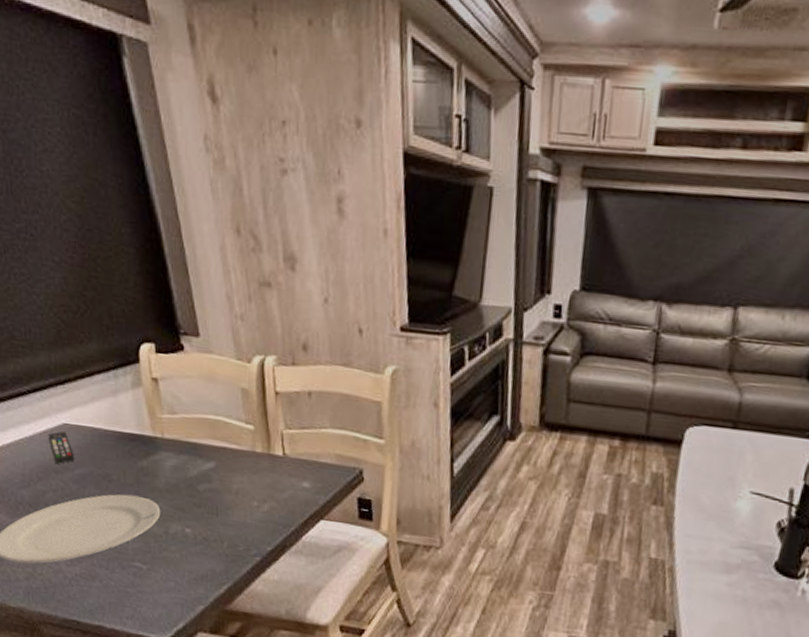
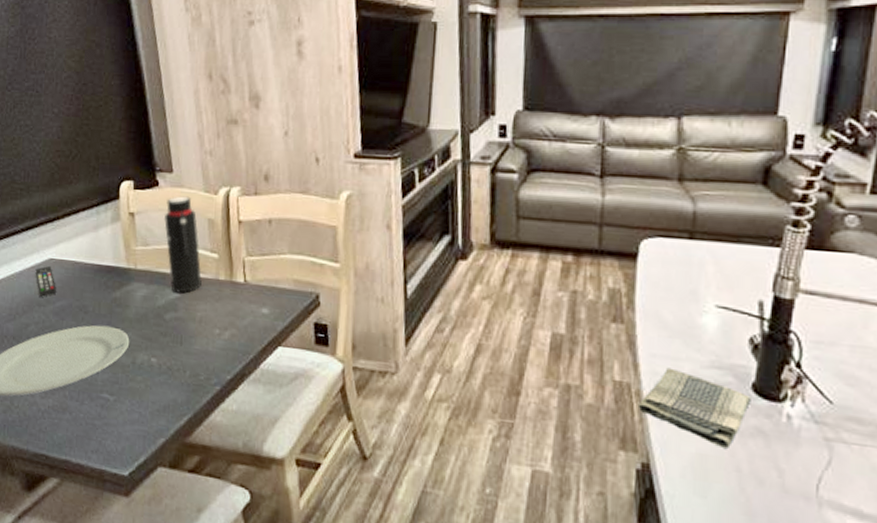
water bottle: none [191,362,237,465] -> present [163,196,202,294]
dish towel: none [669,547,773,618] -> present [637,367,751,448]

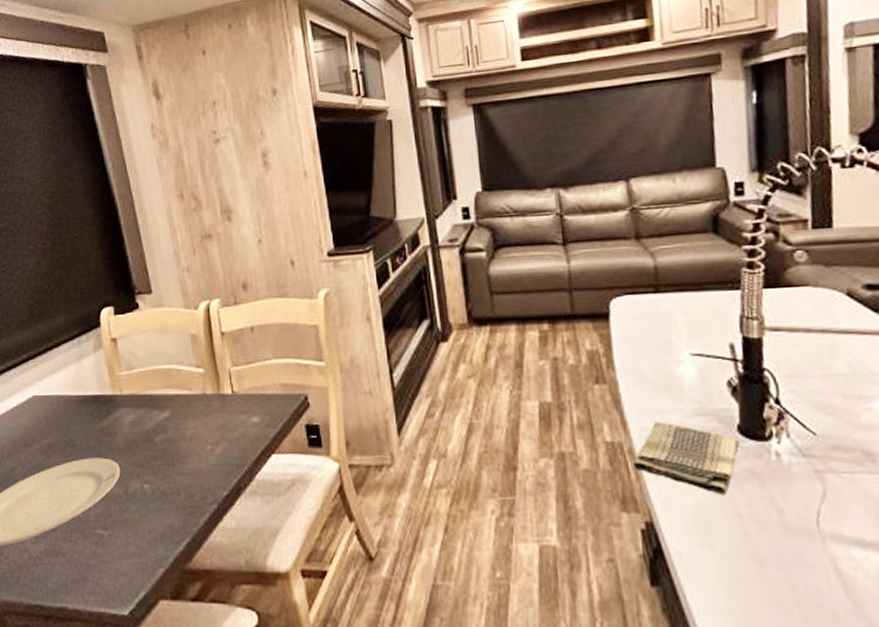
remote control: present [35,265,57,297] -> none [19,403,43,437]
water bottle: present [163,196,202,294] -> none [146,315,189,414]

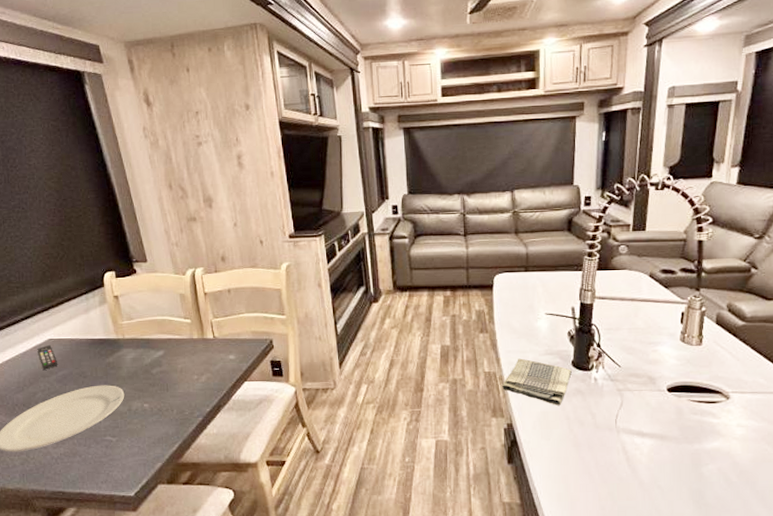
remote control: none [19,403,43,437] -> present [37,344,58,370]

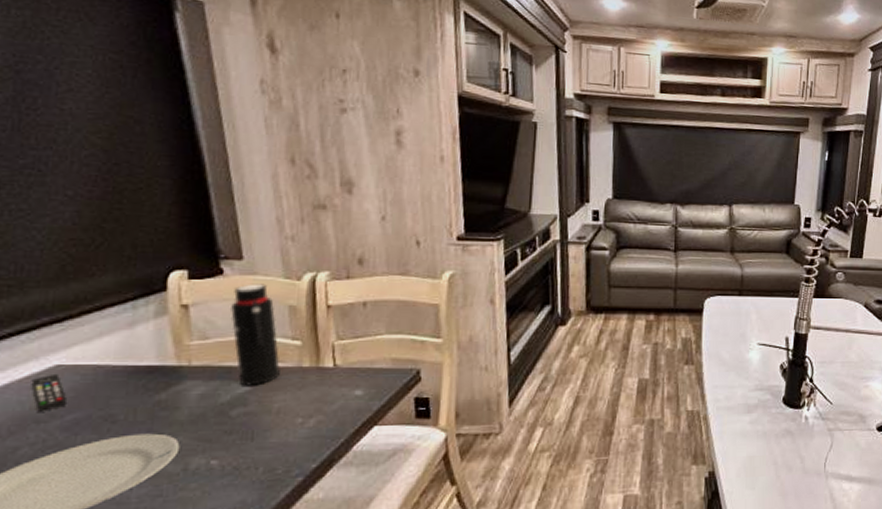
water bottle: none [143,279,179,353] -> present [229,283,281,386]
dish towel: present [501,358,572,405] -> none [705,394,782,449]

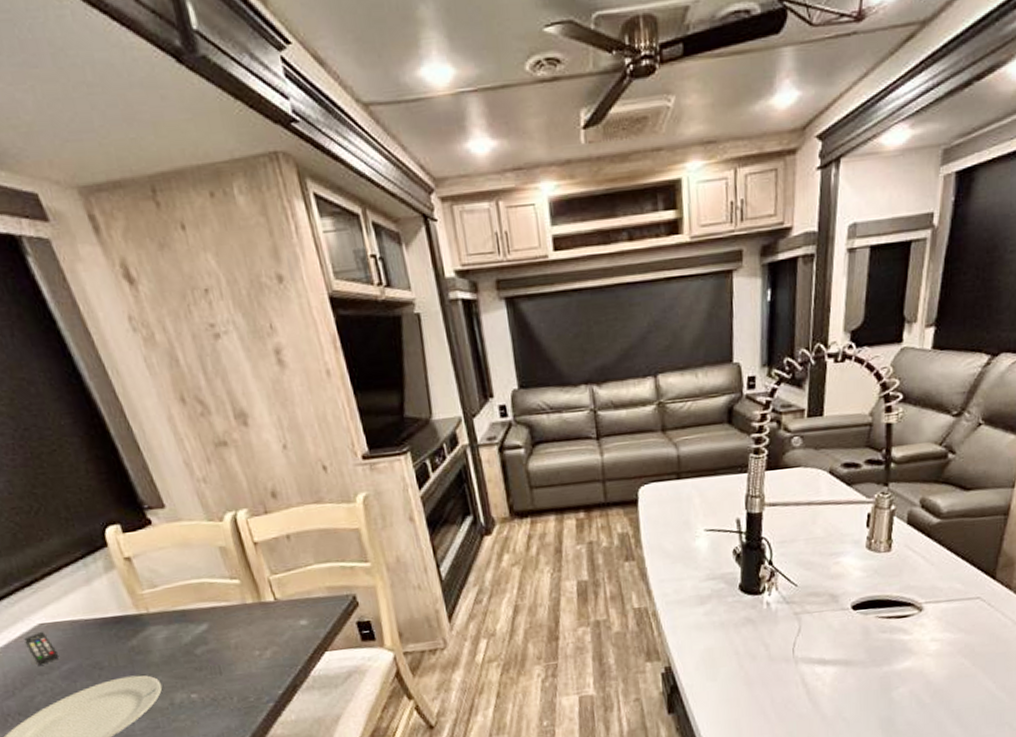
water bottle: present [229,283,281,386] -> none [166,528,228,627]

